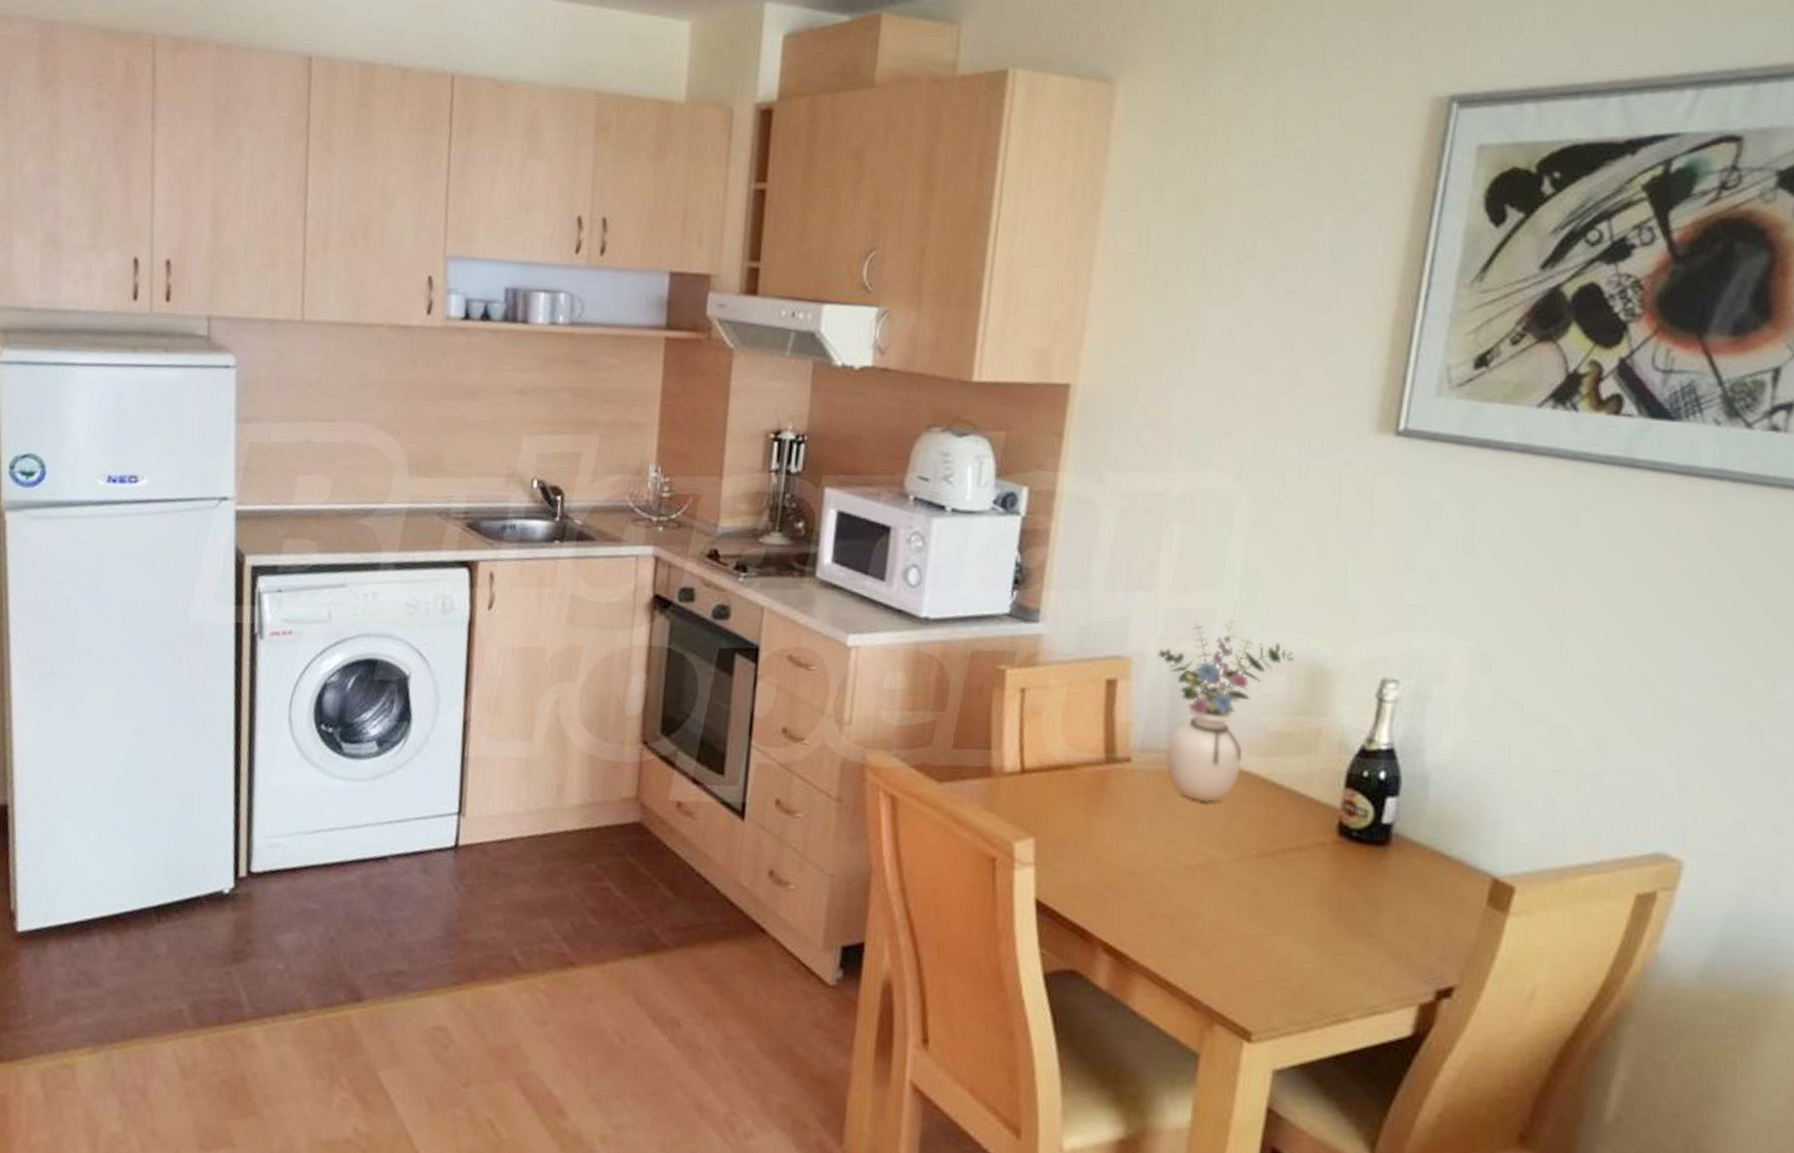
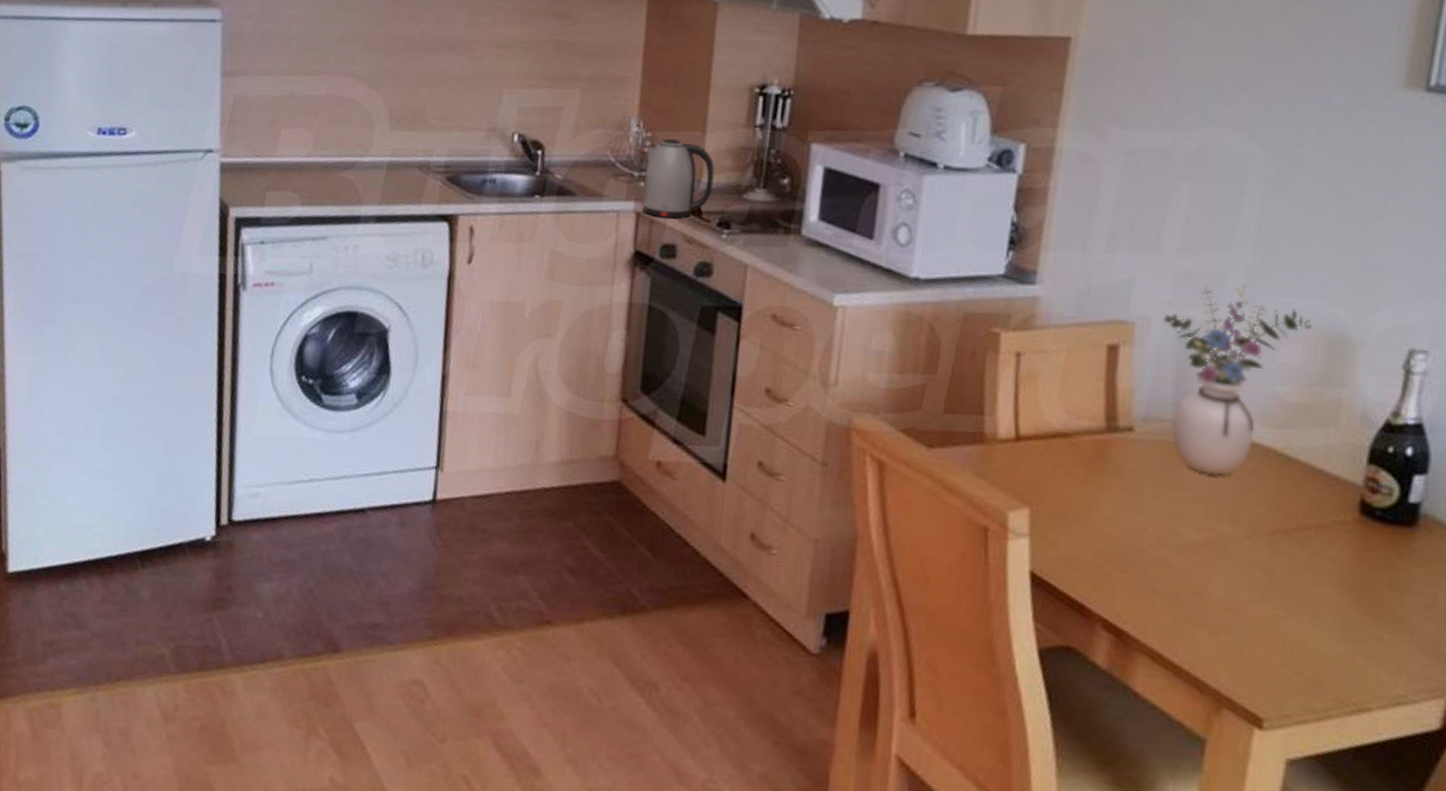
kettle: none [660,483,732,563] -> present [642,138,715,220]

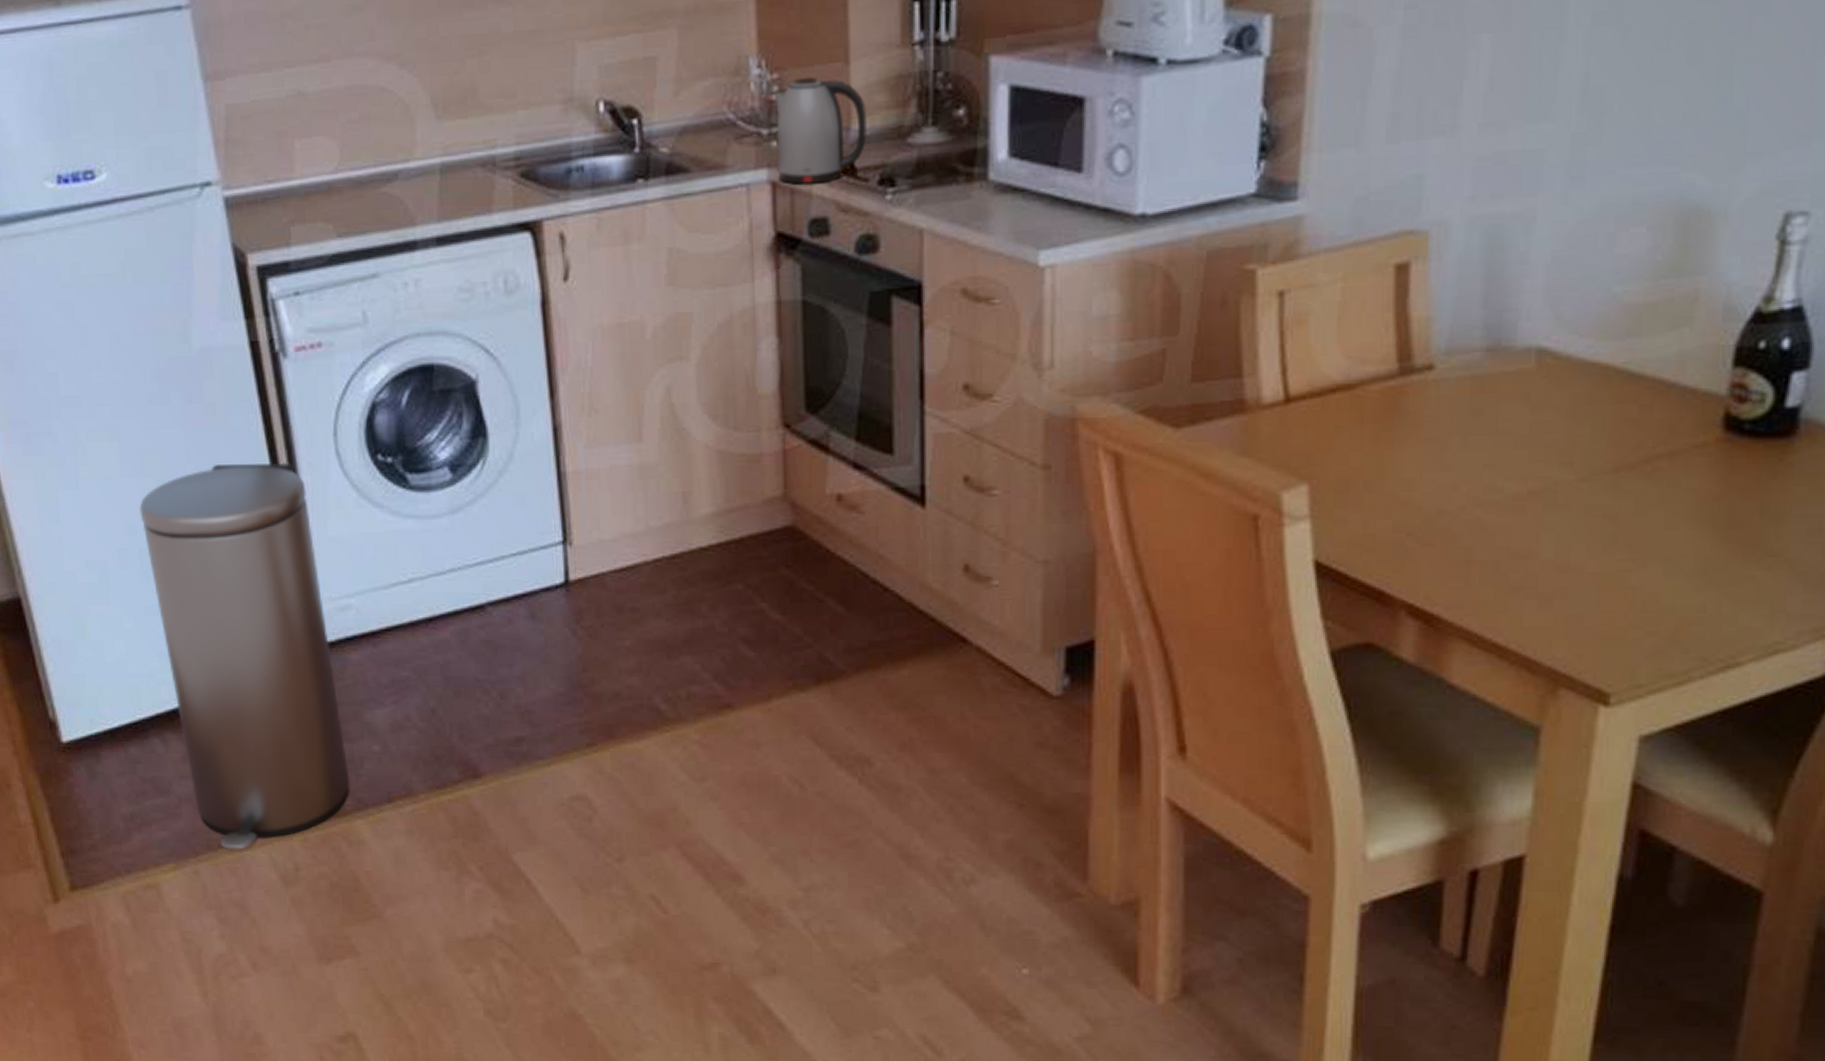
pedal bin: none [104,365,242,686] -> present [139,462,350,851]
bouquet: present [1163,283,1313,476] -> none [1465,158,1659,410]

